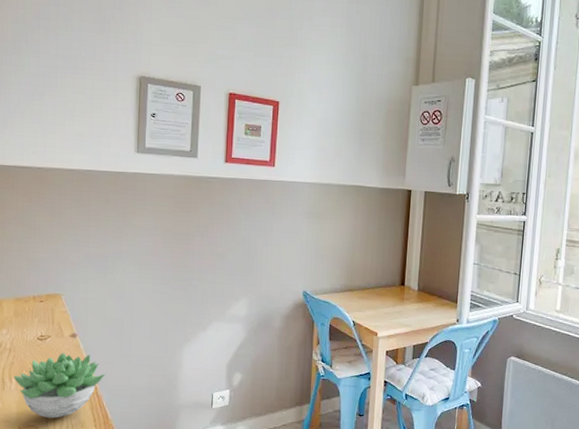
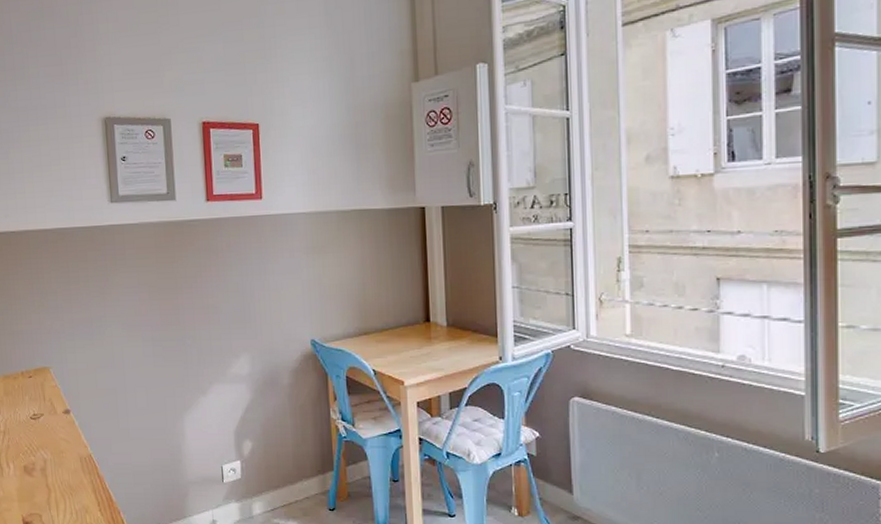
succulent plant: present [13,353,106,419] -> none [11,432,105,504]

